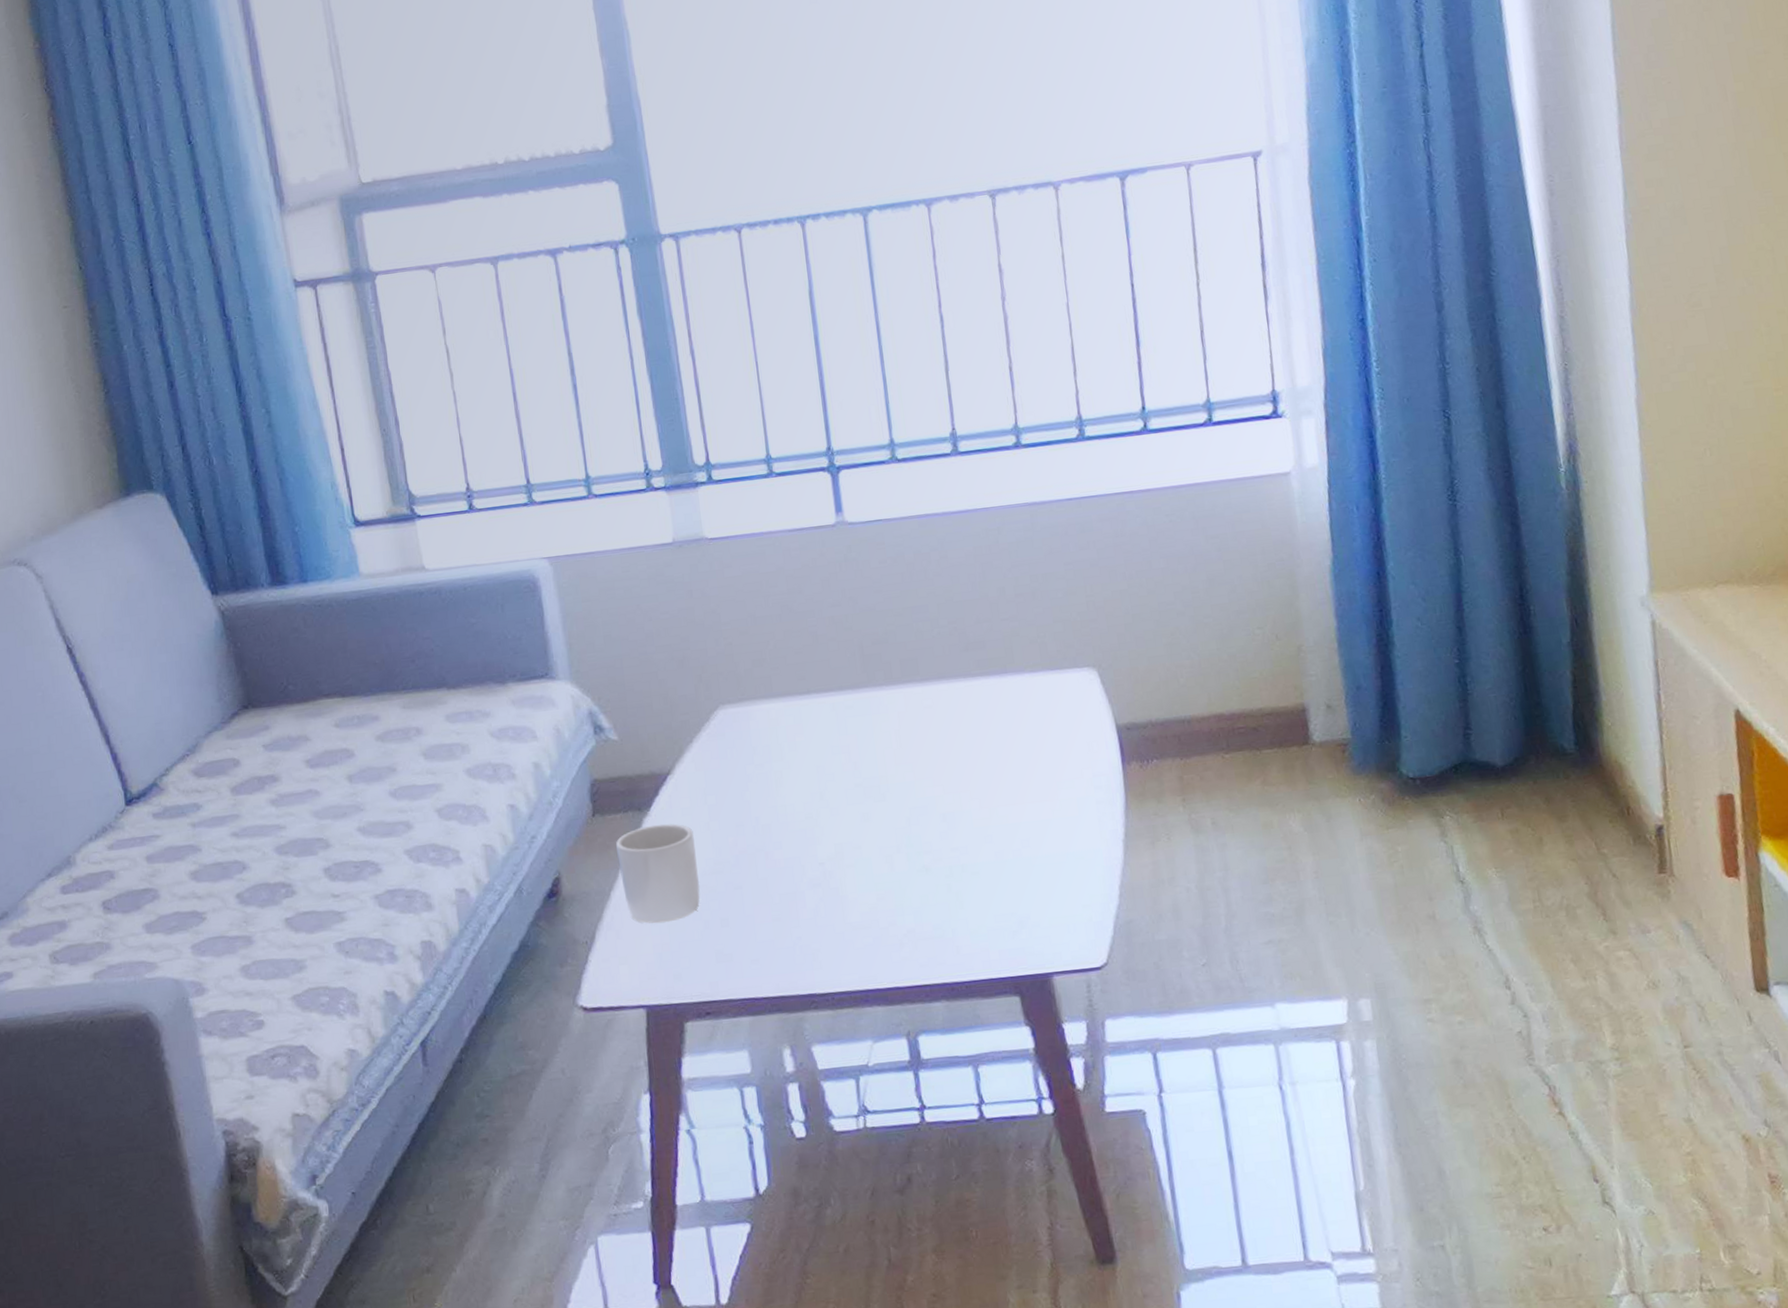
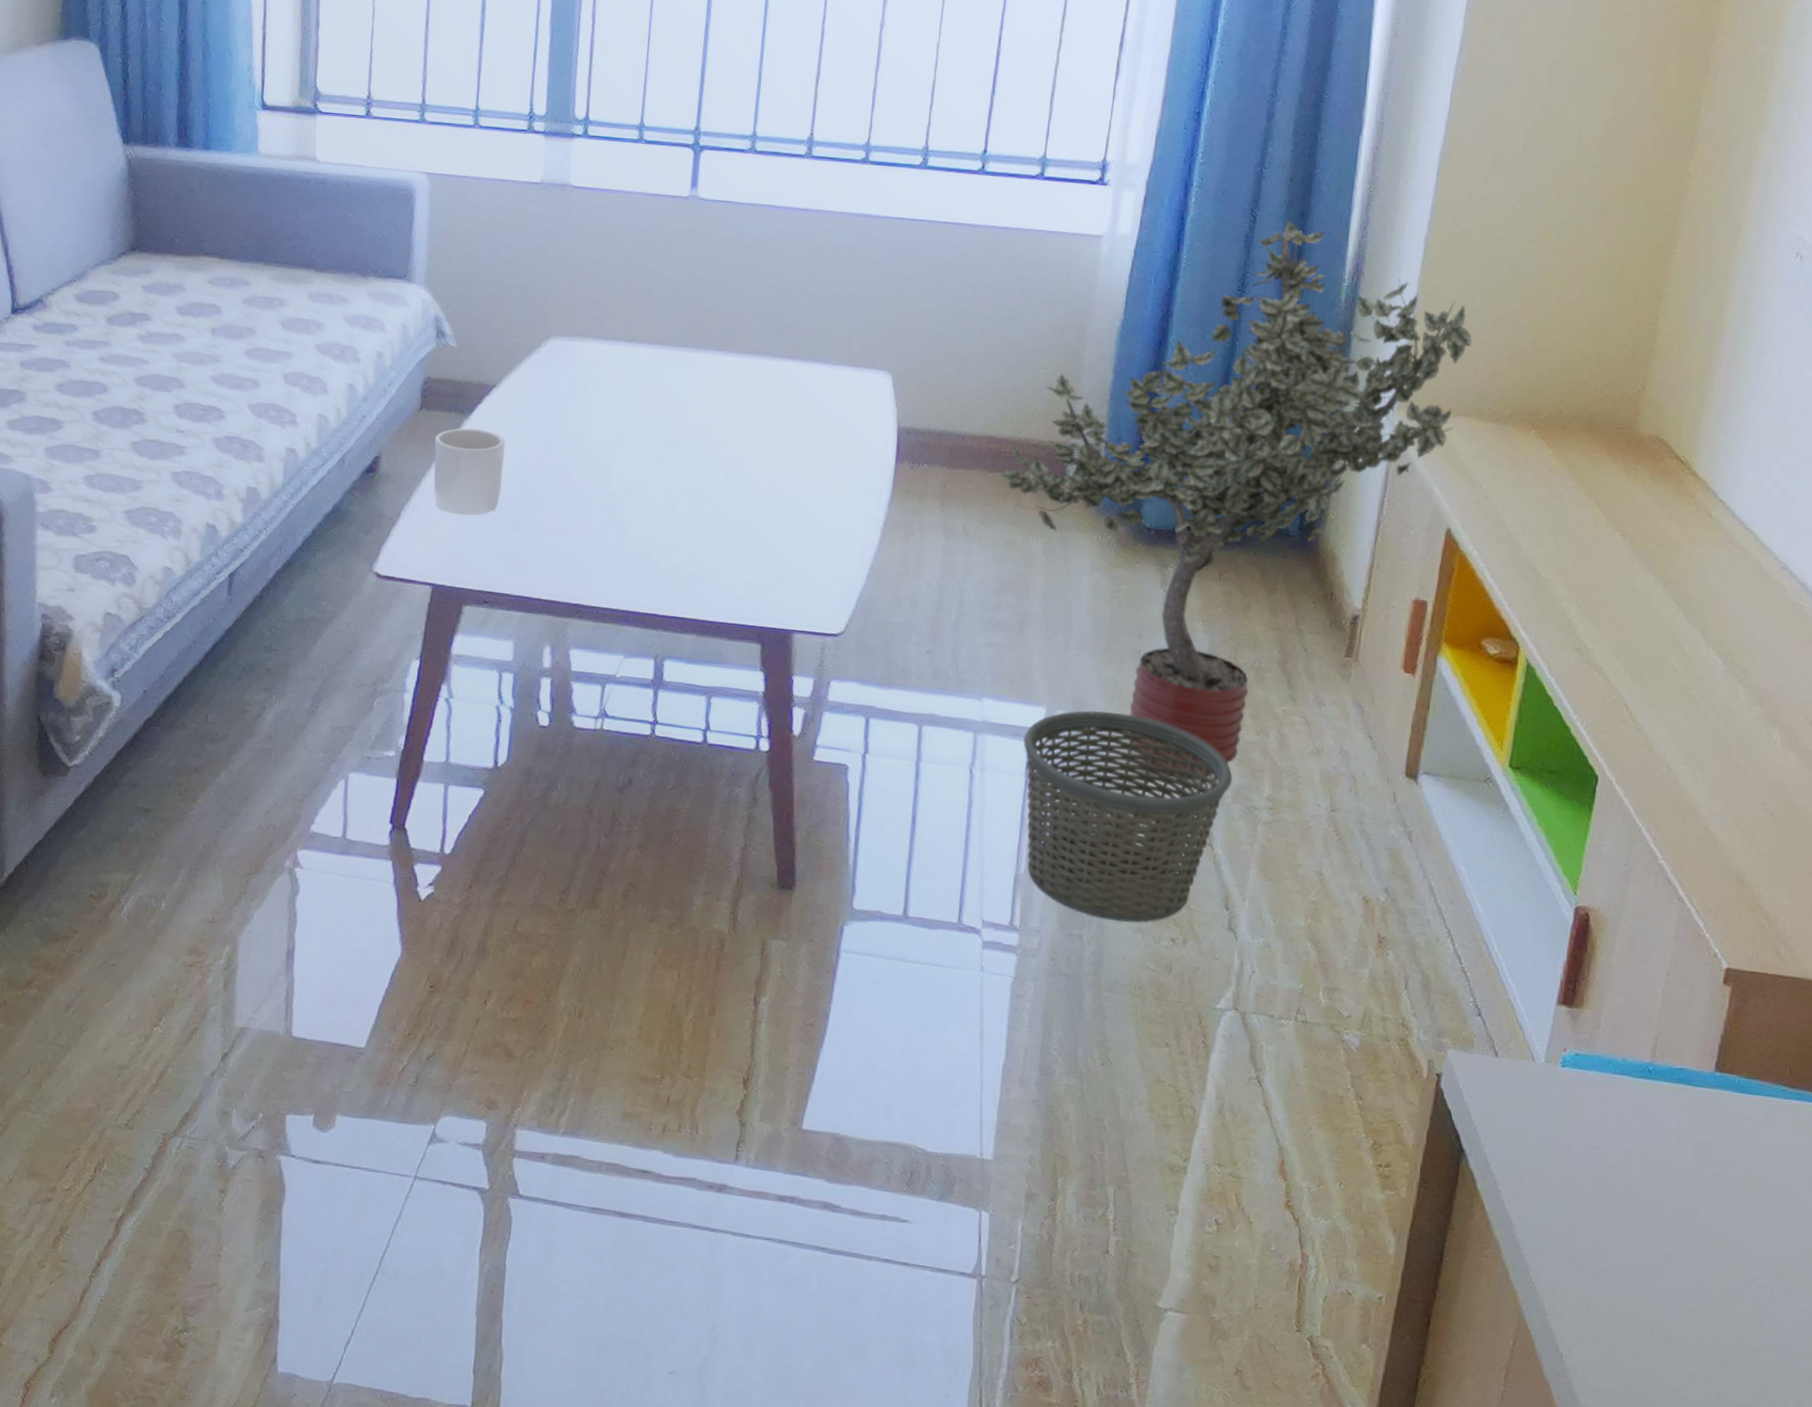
potted tree: none [1240,412,1716,1047] -> present [1002,218,1473,780]
basket: none [1329,987,1569,1222] -> present [1023,710,1233,922]

